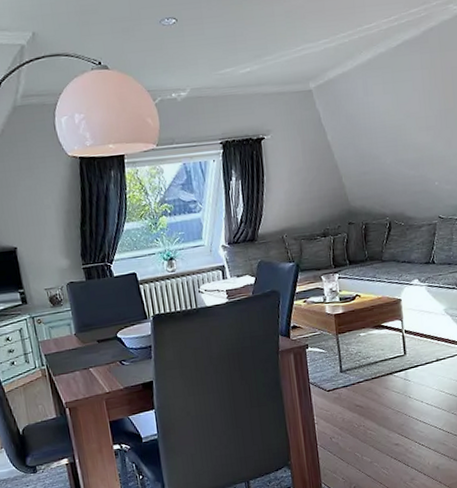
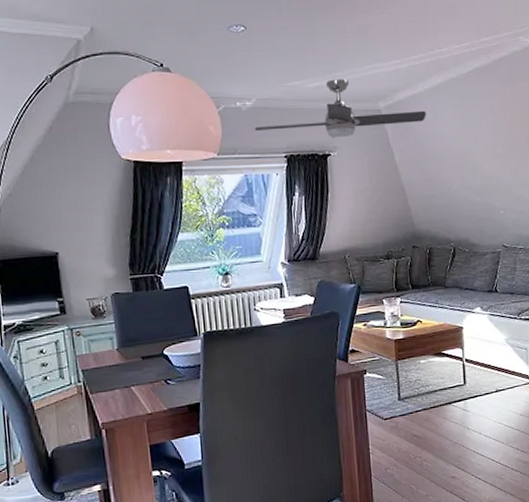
electric fan: none [190,62,357,122] -> present [255,79,426,138]

